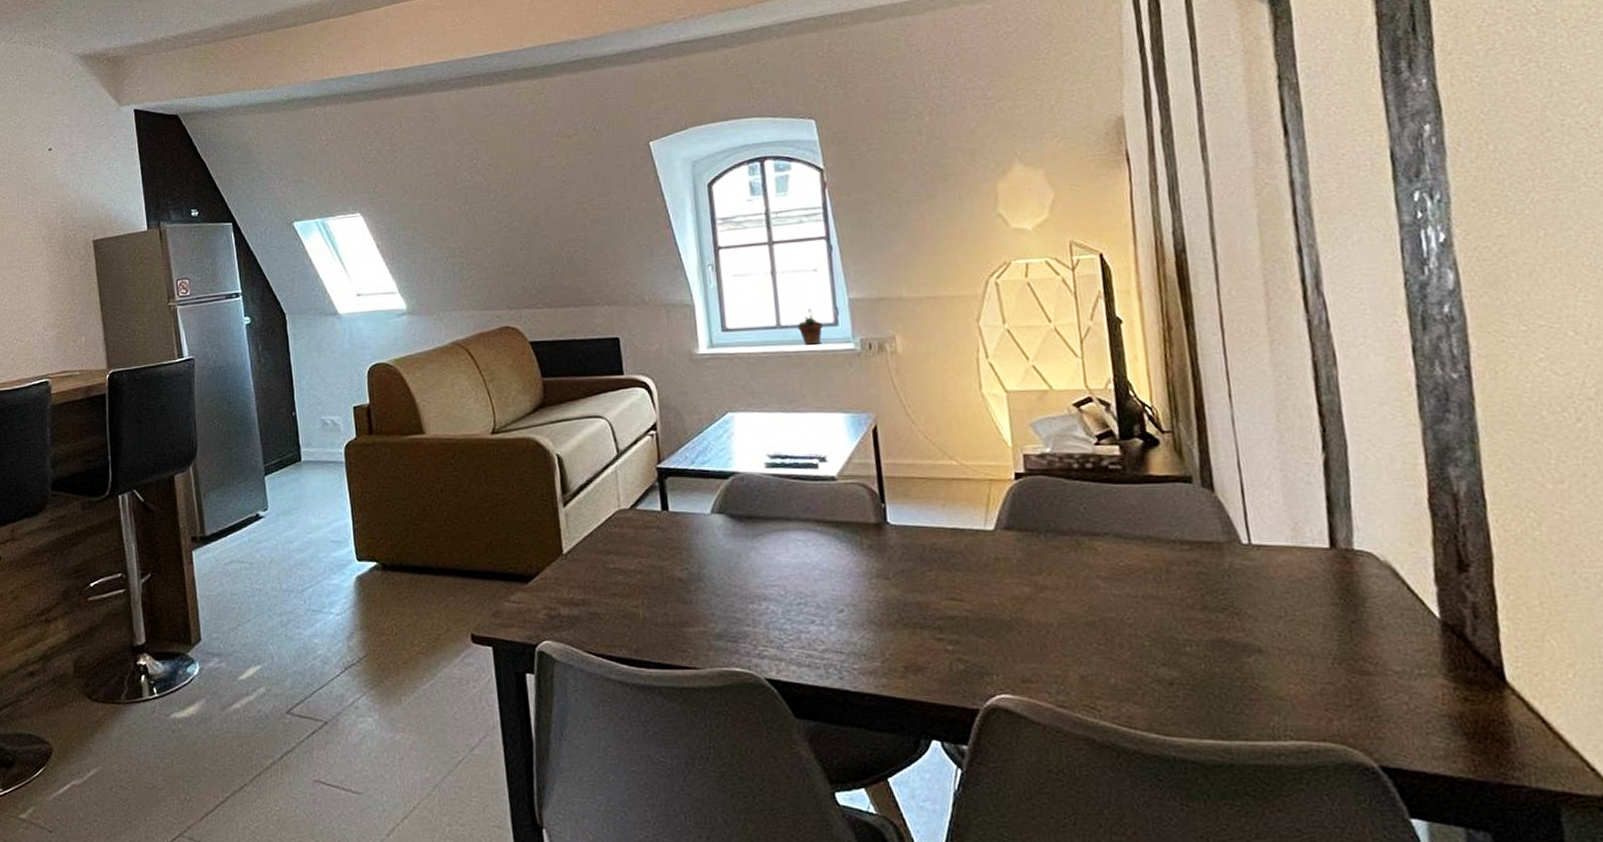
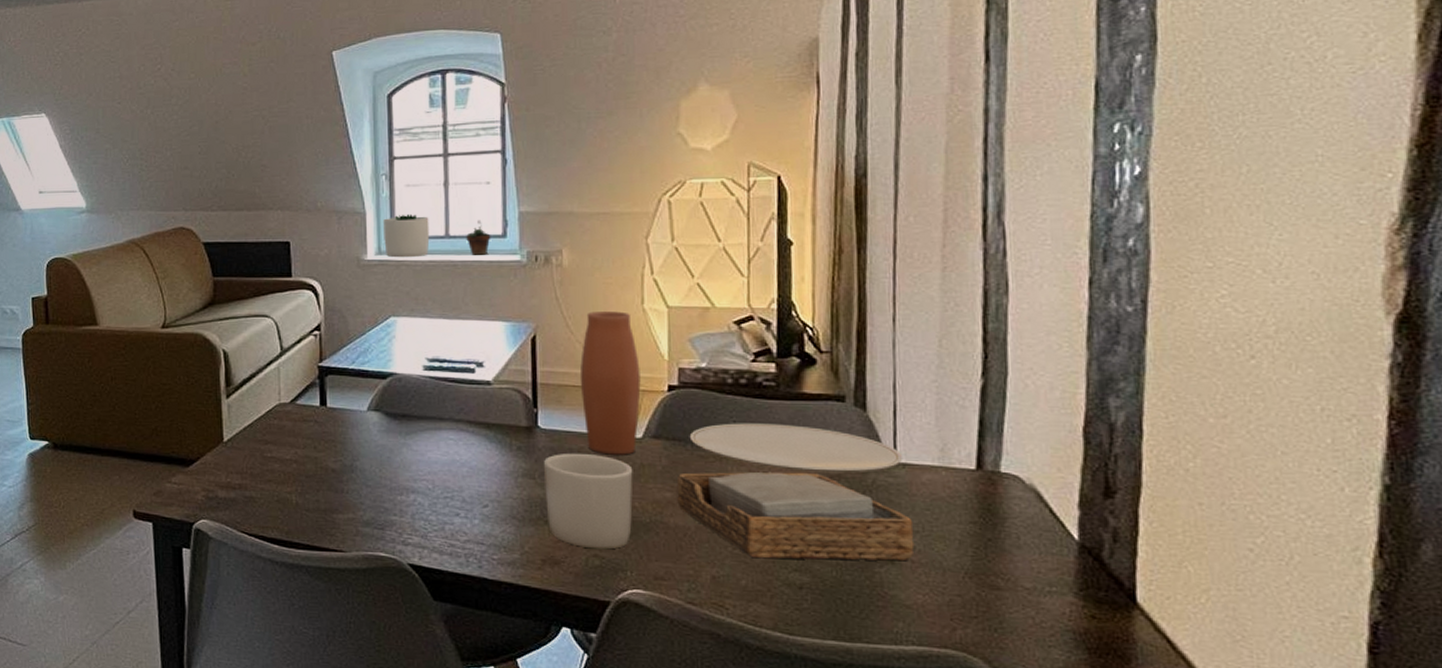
planter: none [713,304,762,351] -> present [383,213,430,258]
mug: none [896,549,994,652] -> present [543,453,634,550]
vase: none [924,398,989,550] -> present [579,311,641,455]
napkin holder: none [1033,560,1280,654] -> present [676,472,915,562]
plate: none [1041,508,1257,559] -> present [689,423,903,473]

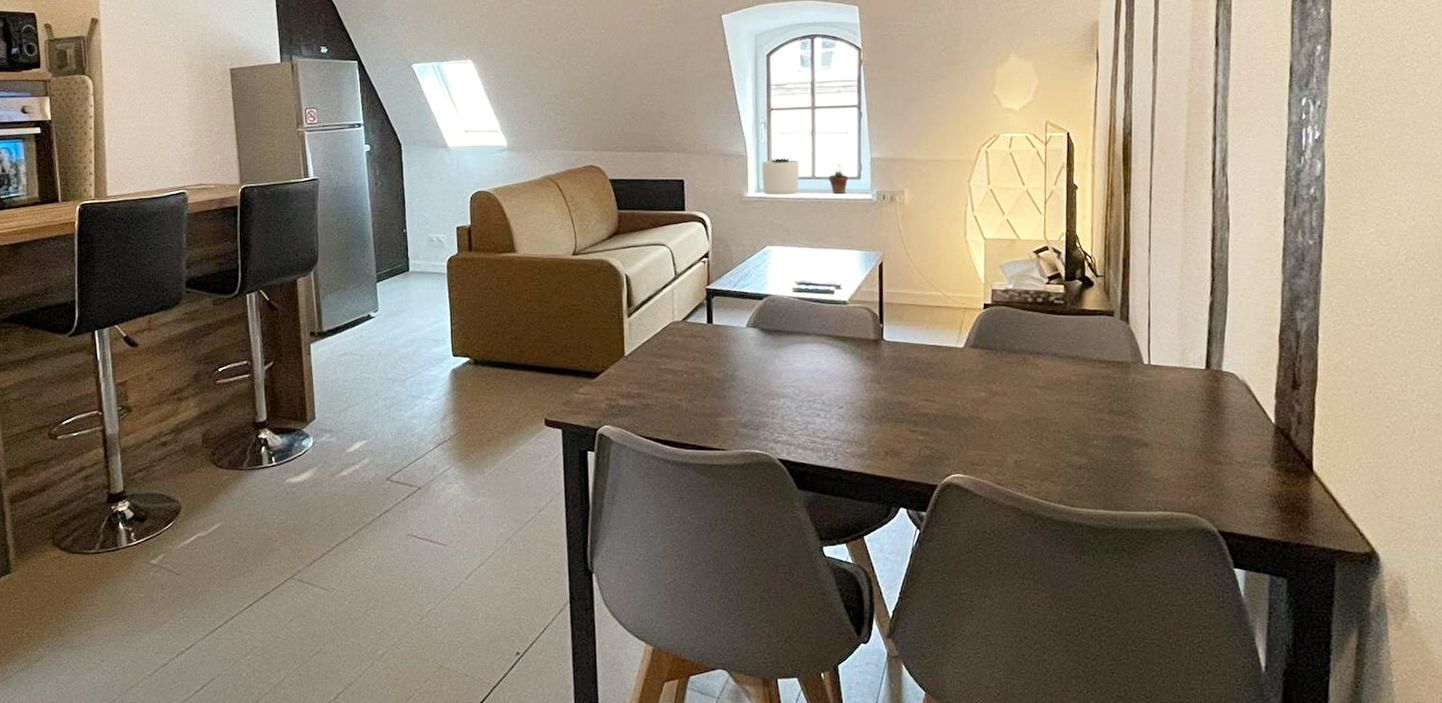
mug: present [543,453,634,550] -> none [887,361,957,442]
vase: present [579,311,641,455] -> none [916,242,963,362]
napkin holder: present [676,472,915,562] -> none [989,375,1162,445]
plate: present [689,423,903,473] -> none [999,334,1155,374]

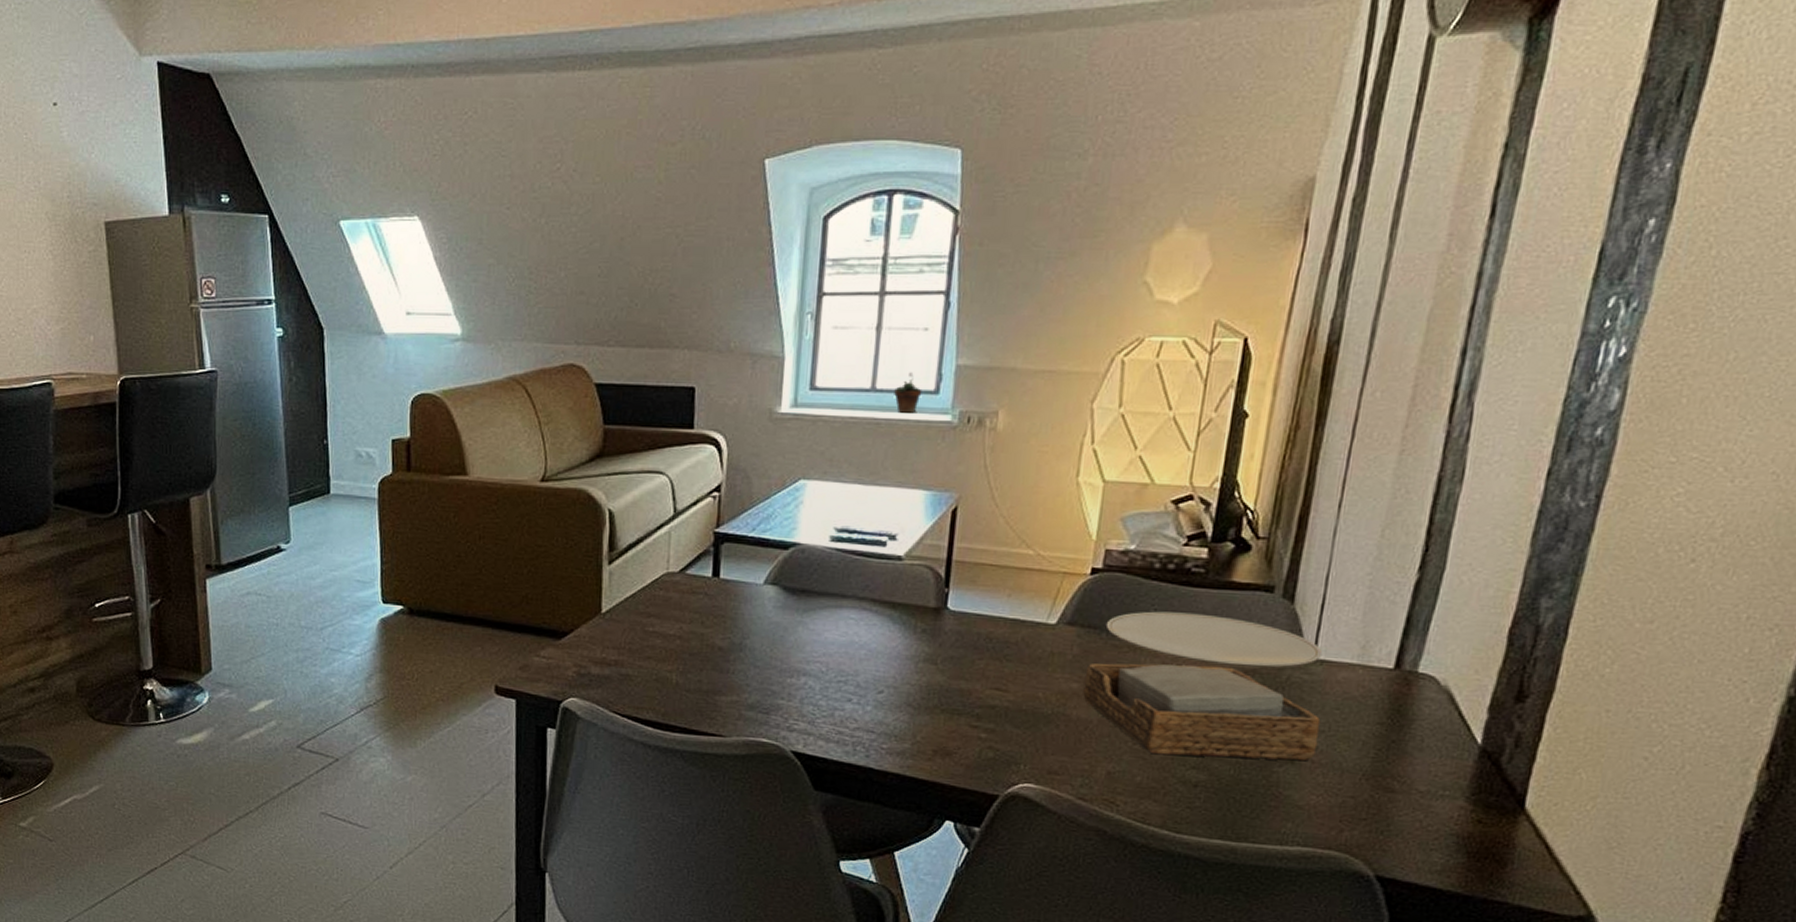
planter: present [762,157,799,195] -> none [801,361,855,413]
napkin holder: none [989,375,1162,445] -> present [1083,663,1321,762]
plate: none [999,334,1155,374] -> present [1105,611,1323,669]

